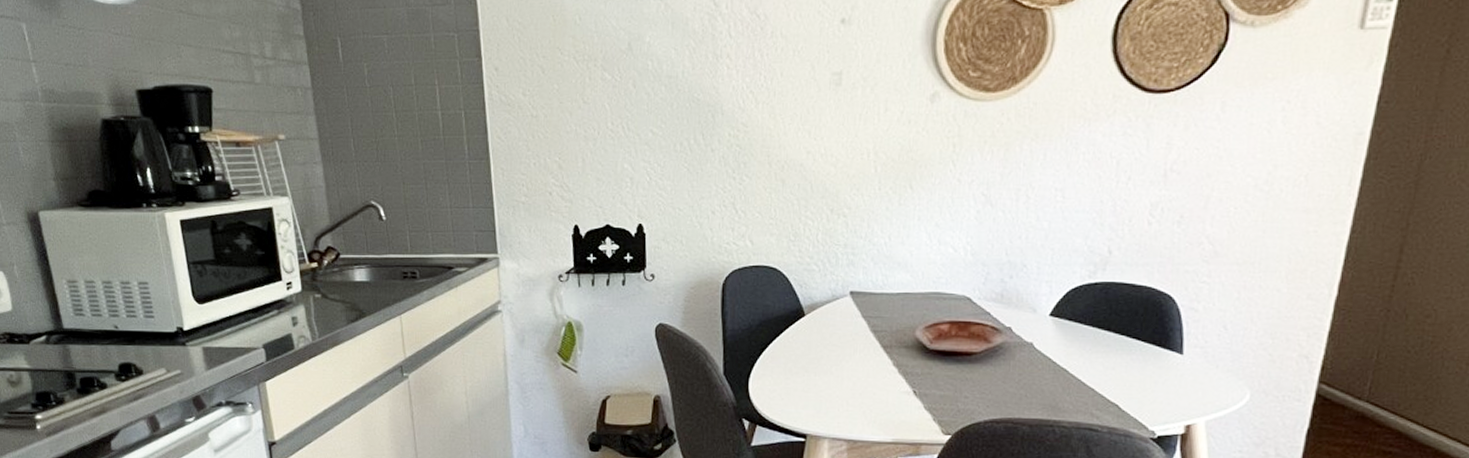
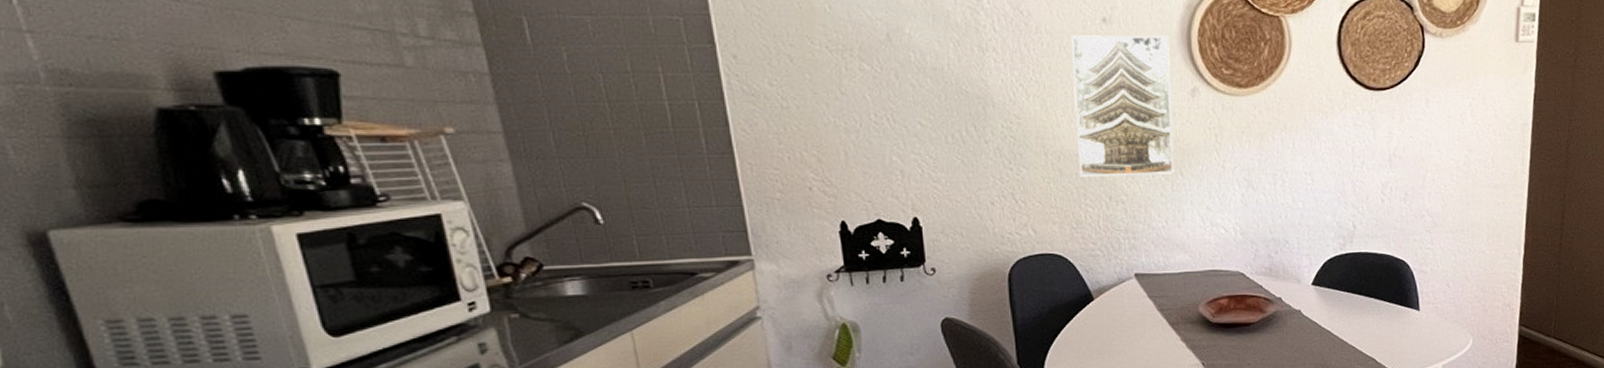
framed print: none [802,35,911,188] -> present [1071,35,1174,177]

